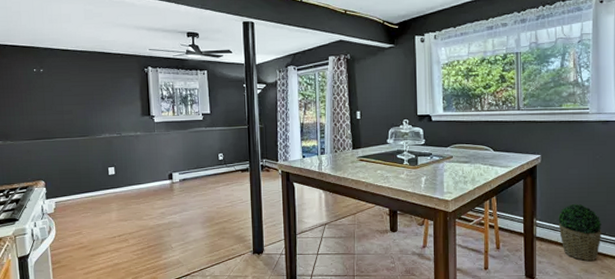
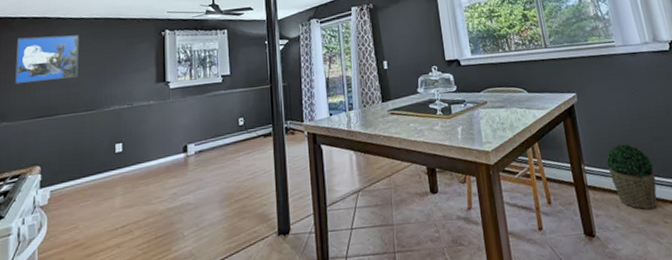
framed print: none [10,65,70,108] -> present [14,35,79,85]

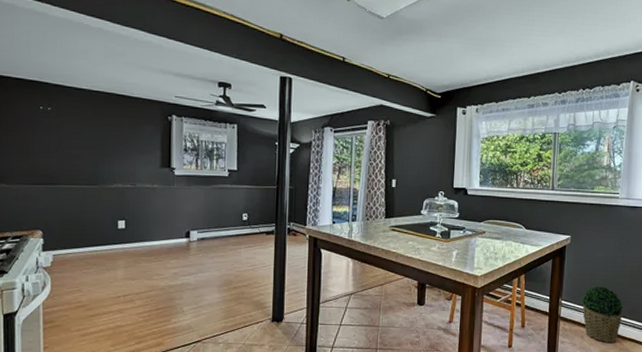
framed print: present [14,35,79,85] -> none [11,100,80,150]

